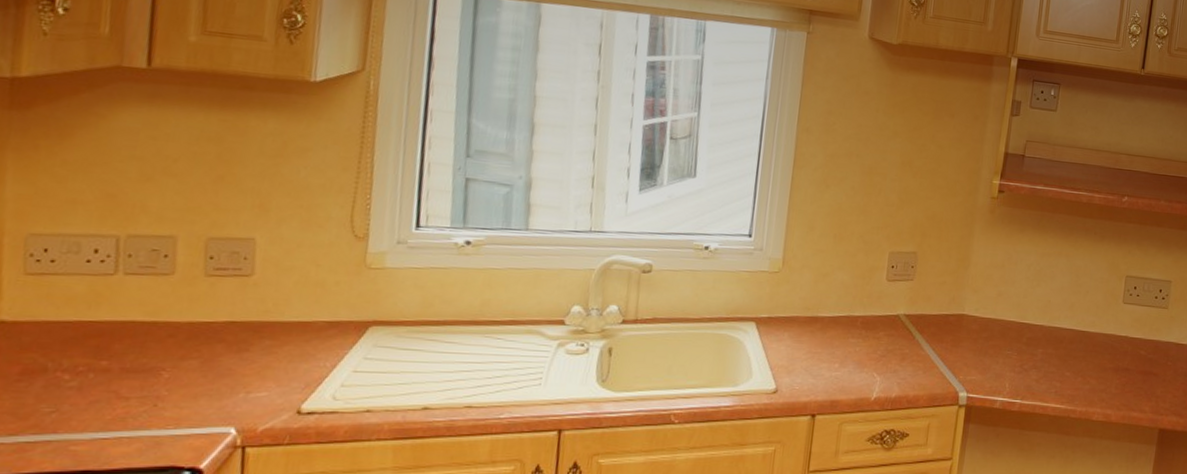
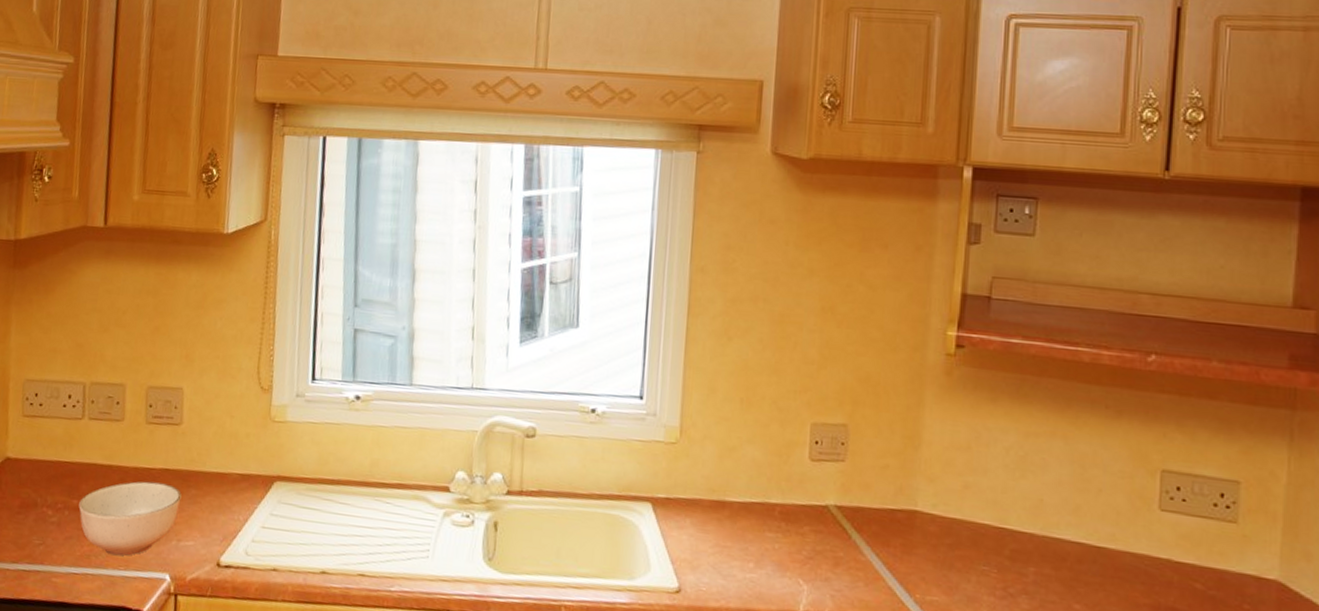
bowl: none [109,335,253,415] -> present [78,481,182,556]

